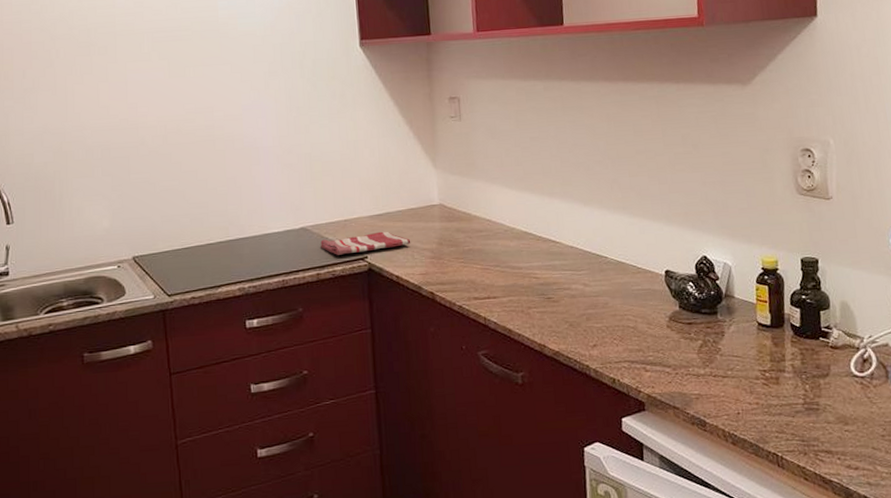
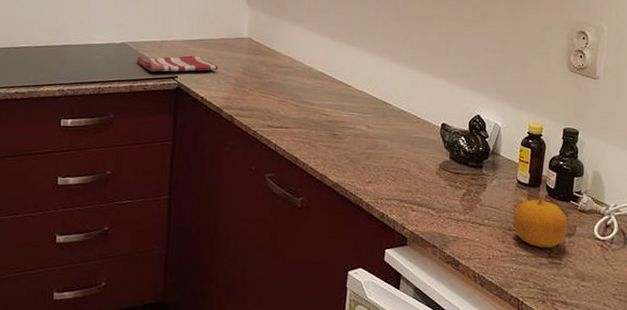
fruit: none [758,330,822,394] -> present [513,190,568,248]

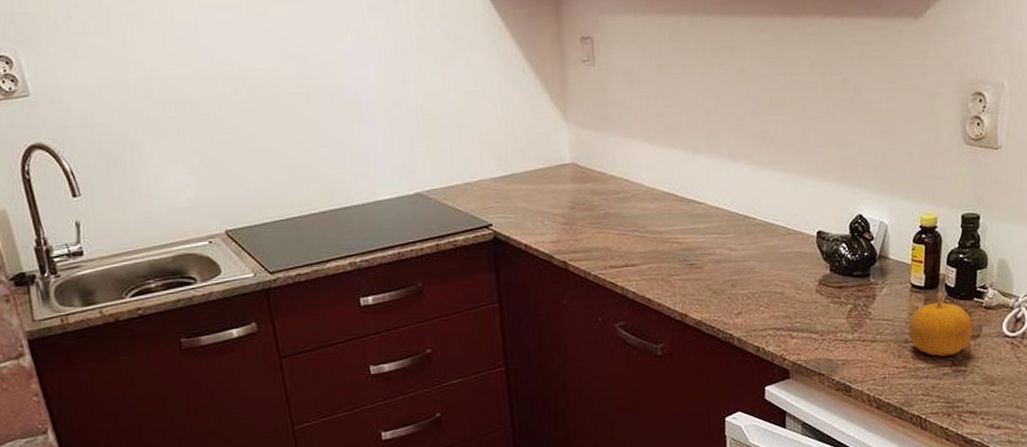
dish towel: present [137,55,219,72] -> none [438,195,541,223]

